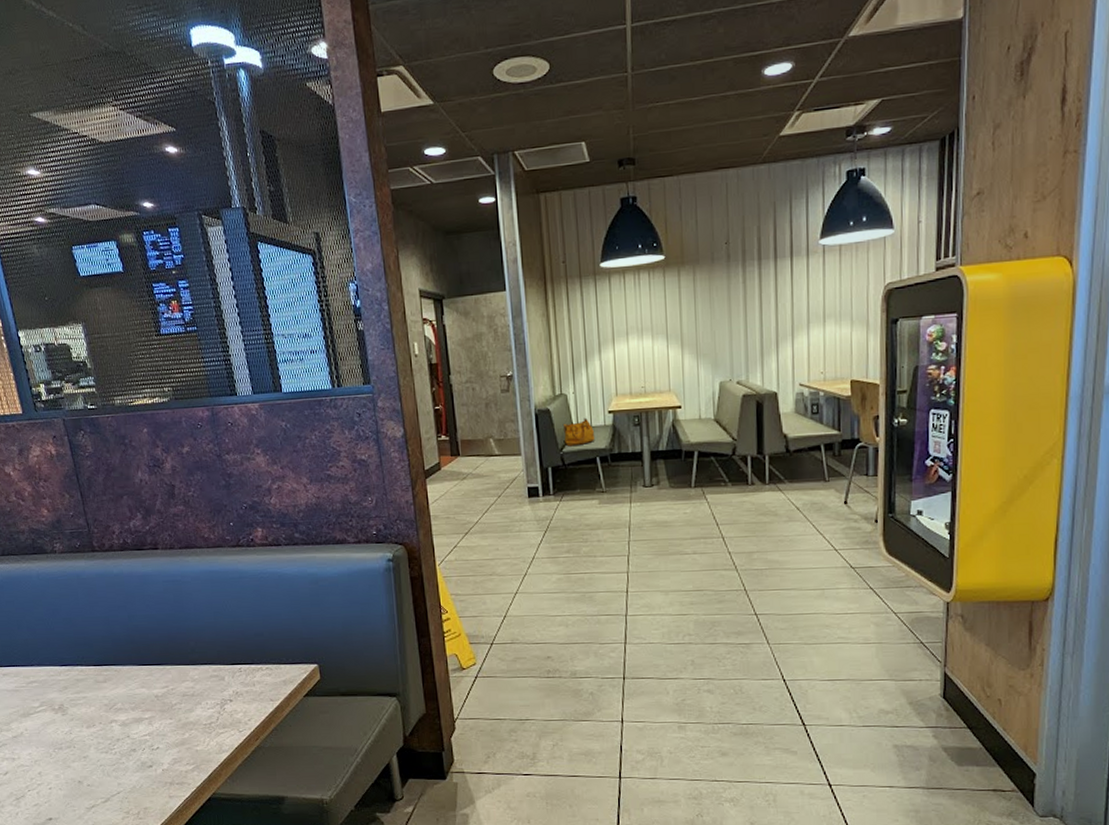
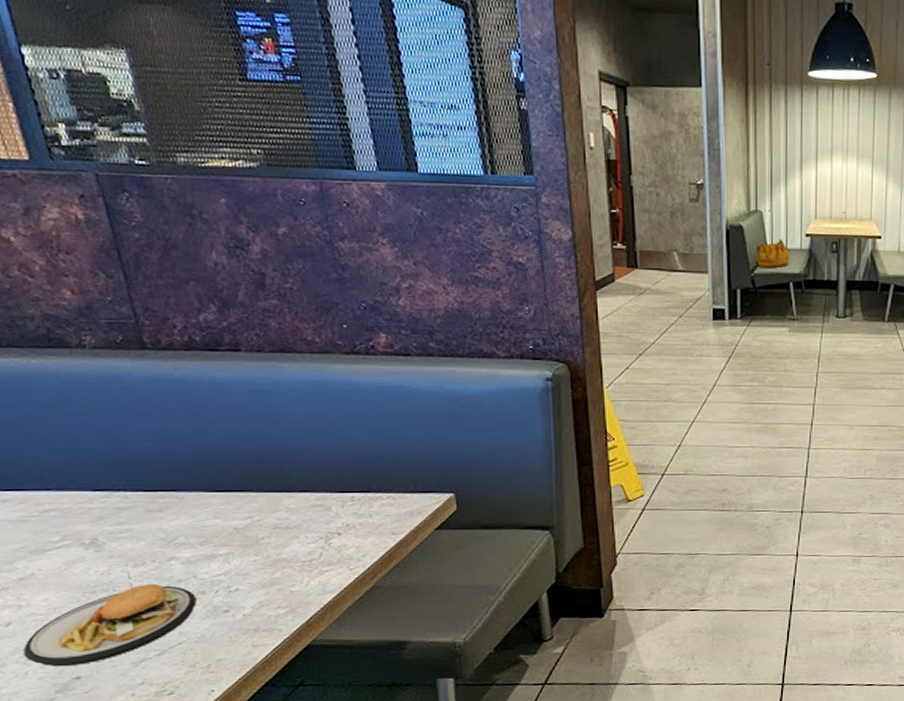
burger: none [15,731,130,810] -> present [23,571,197,667]

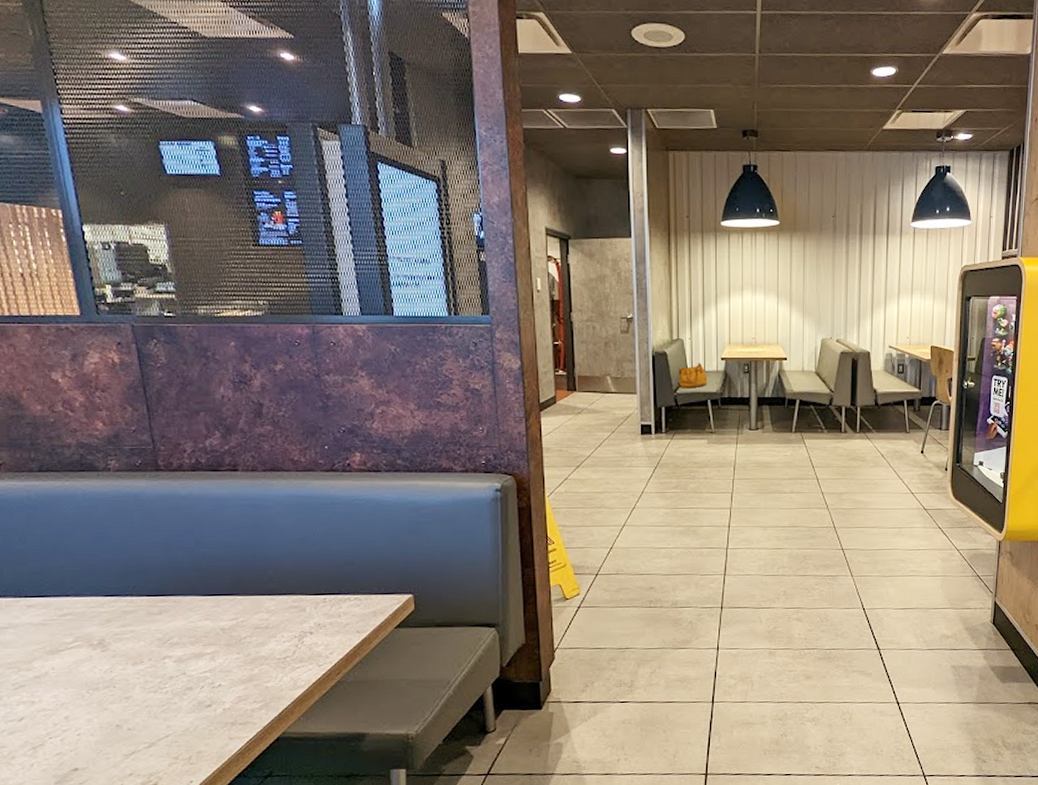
burger: present [23,571,197,667] -> none [31,669,184,759]

